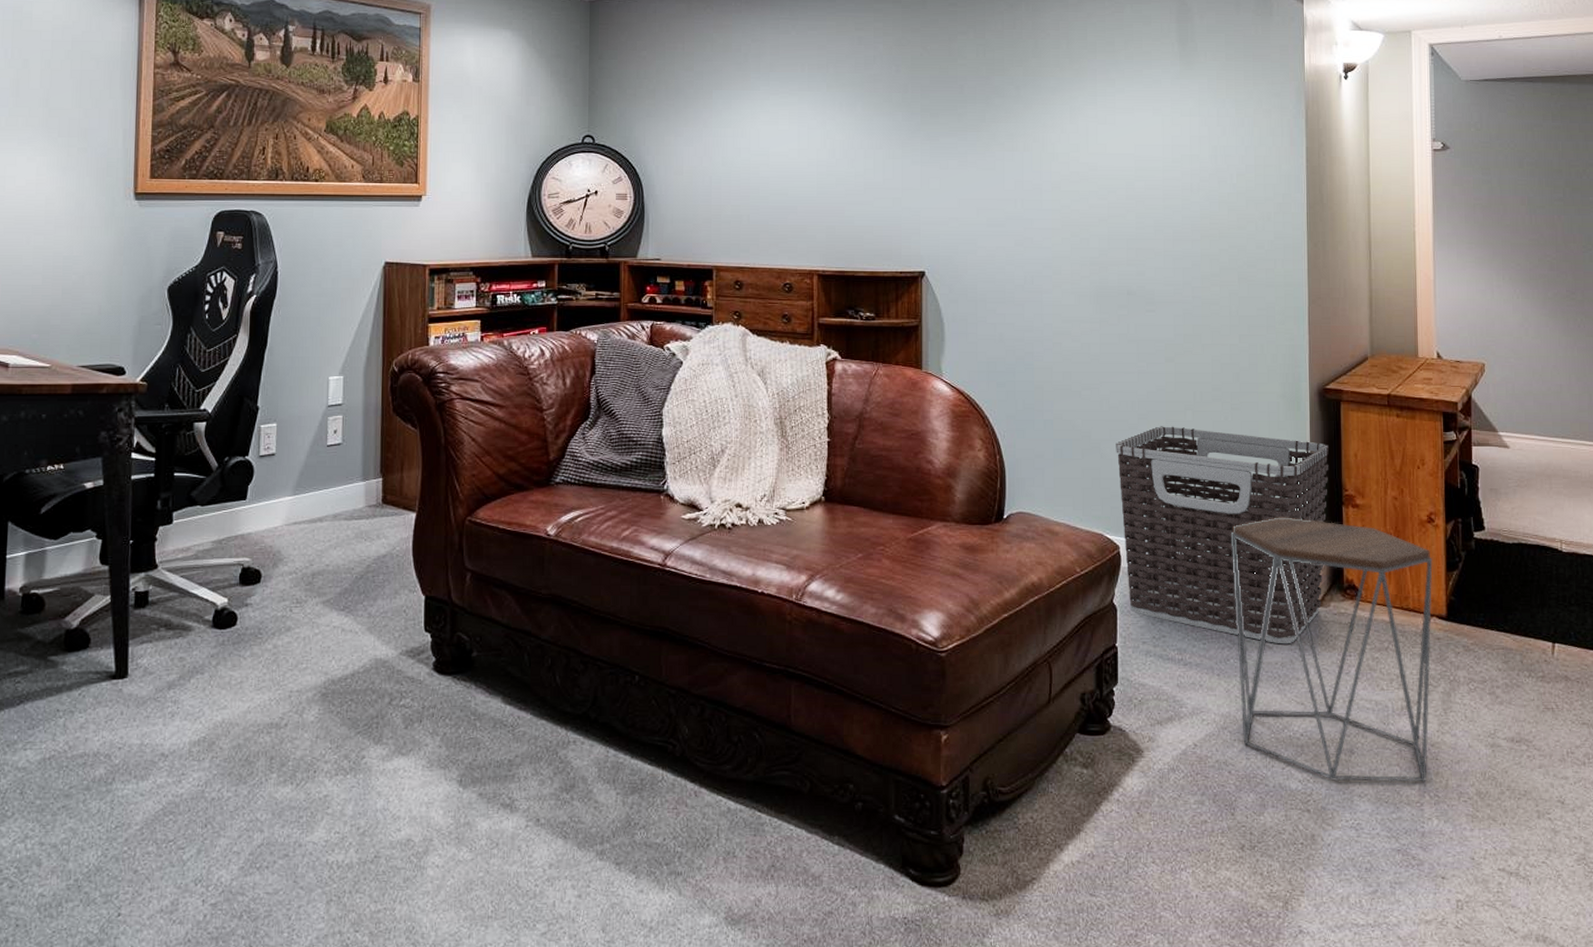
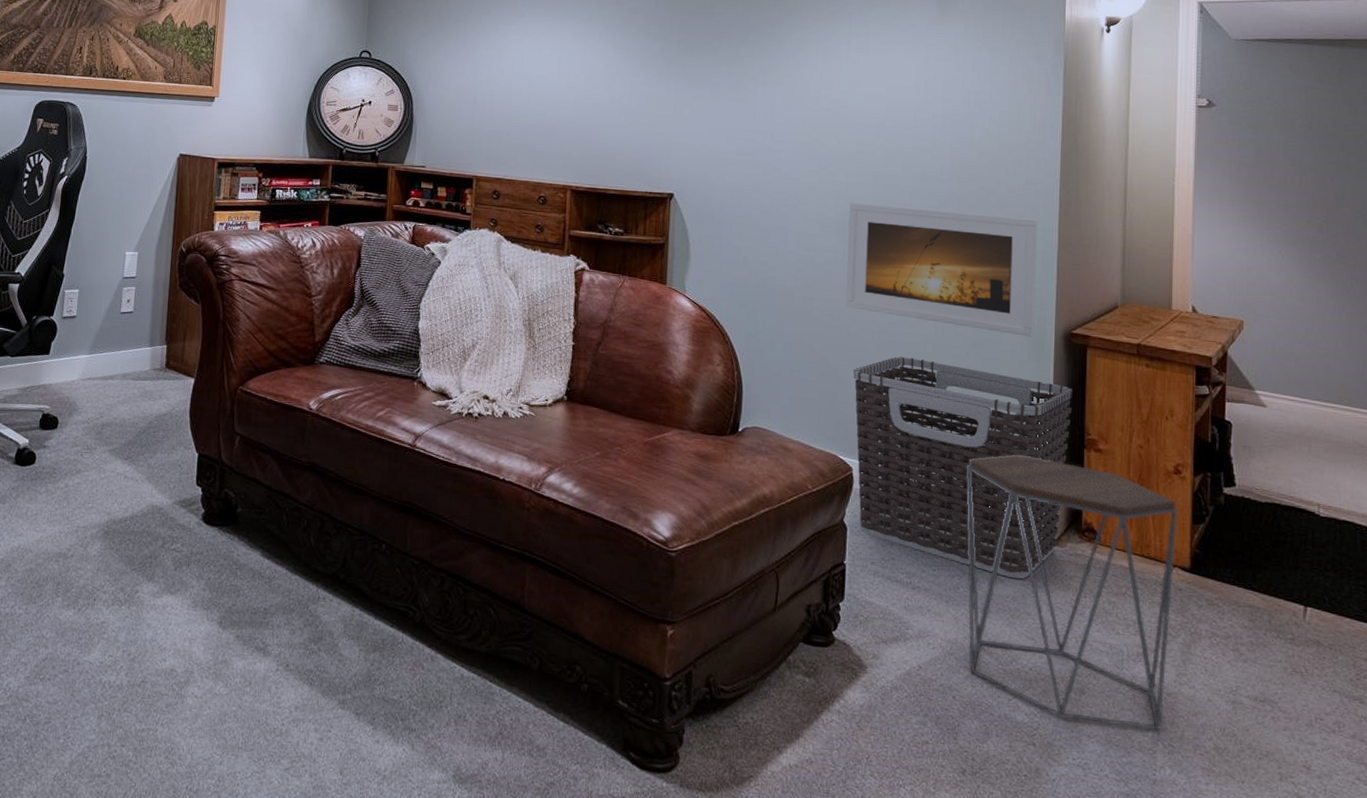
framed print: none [1103,269,1289,395] -> present [845,202,1037,337]

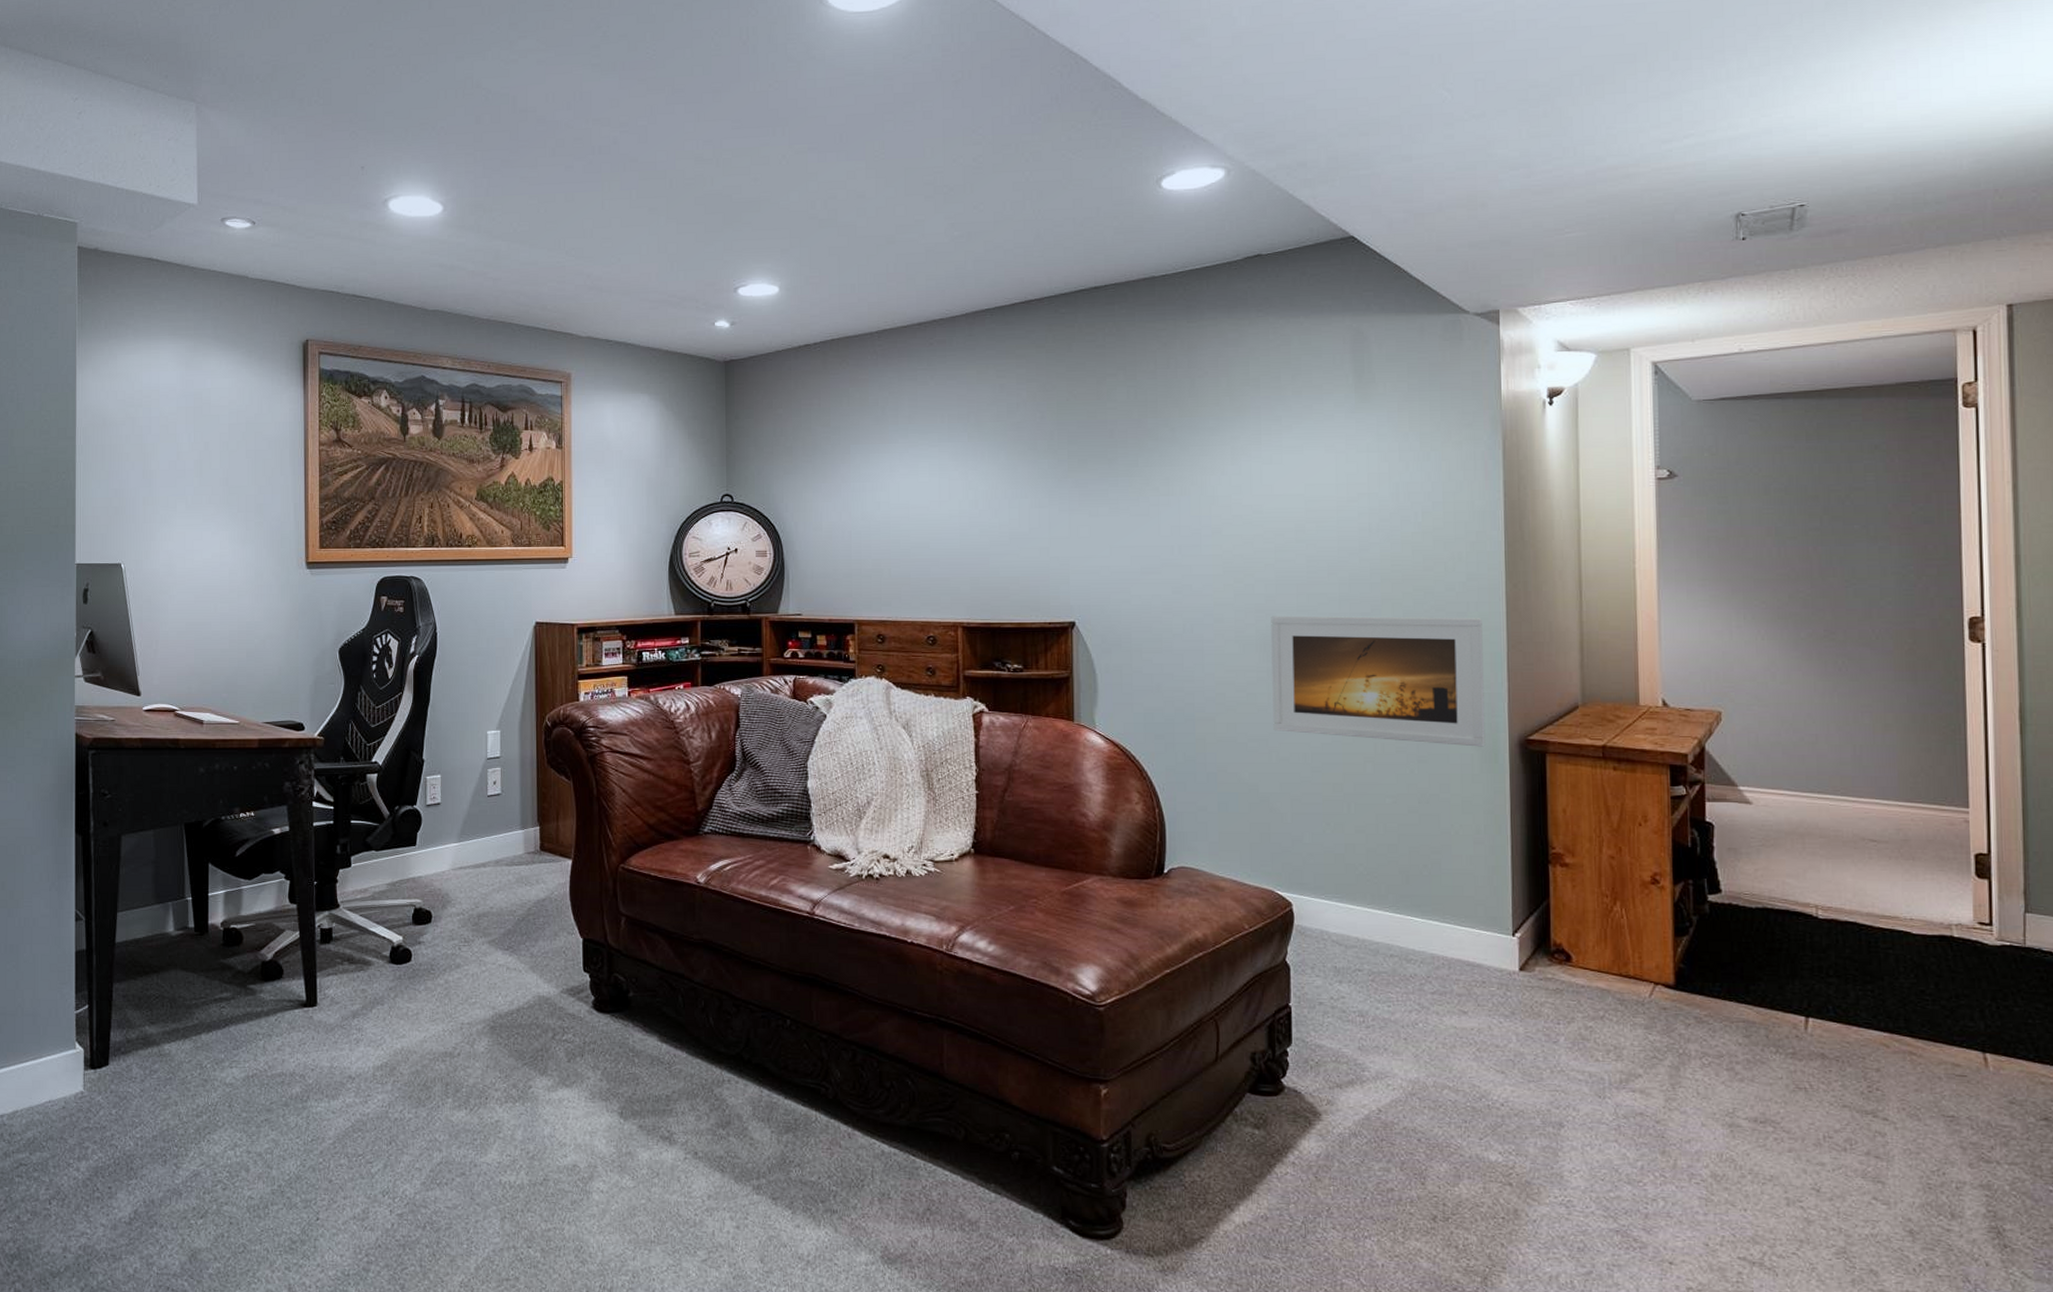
clothes hamper: present [853,356,1072,579] -> none [1287,779,1533,1010]
side table: present [966,454,1178,731] -> none [1418,875,1658,1161]

